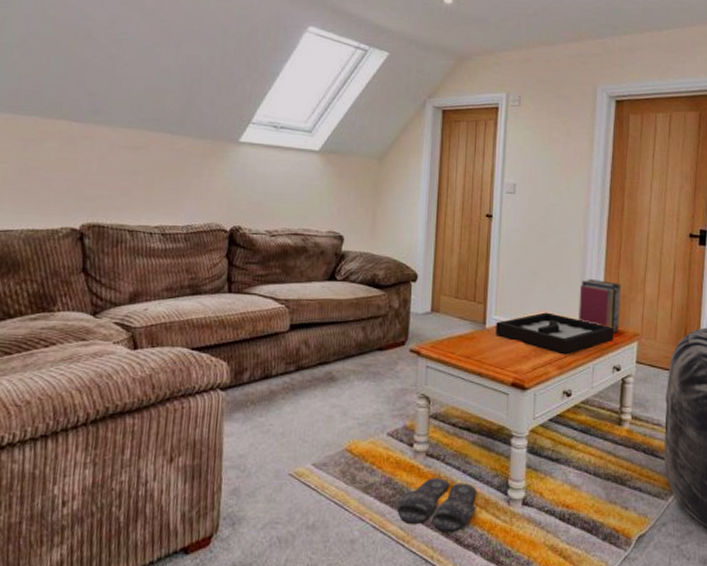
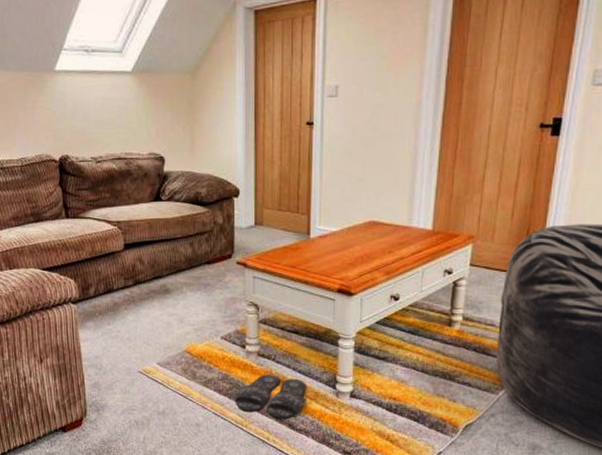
decorative tray: present [495,312,614,355] -> none [320,219,446,261]
books: present [579,279,622,334] -> none [408,182,457,237]

